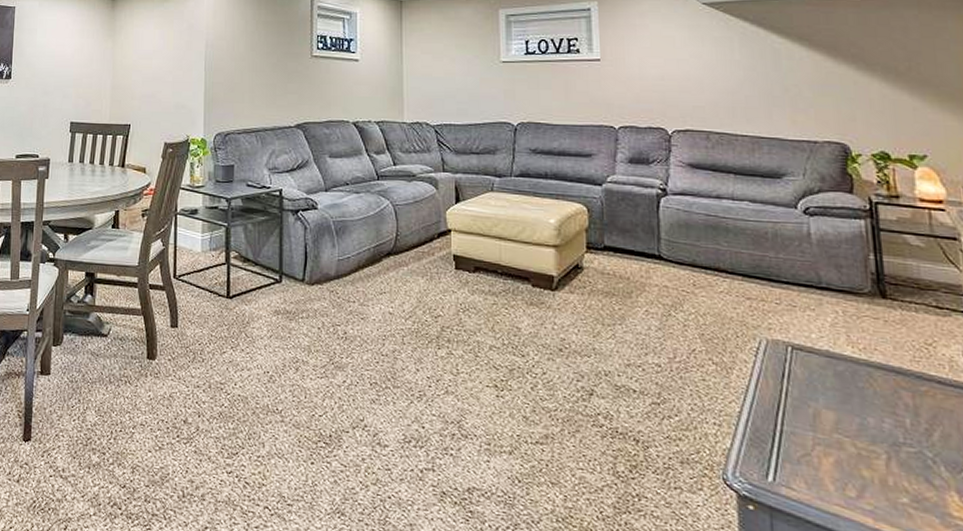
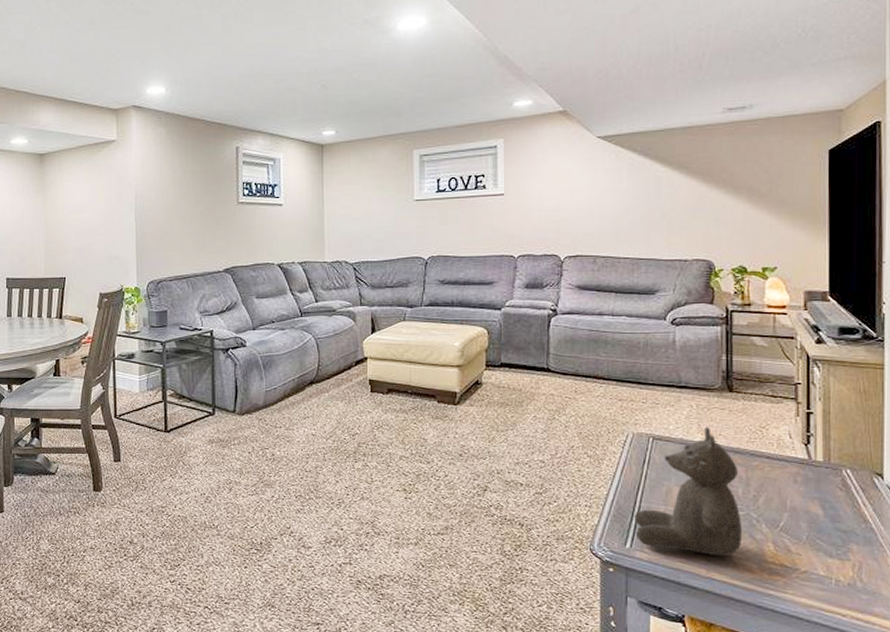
teddy bear: none [775,339,917,505] -> present [633,427,743,557]

